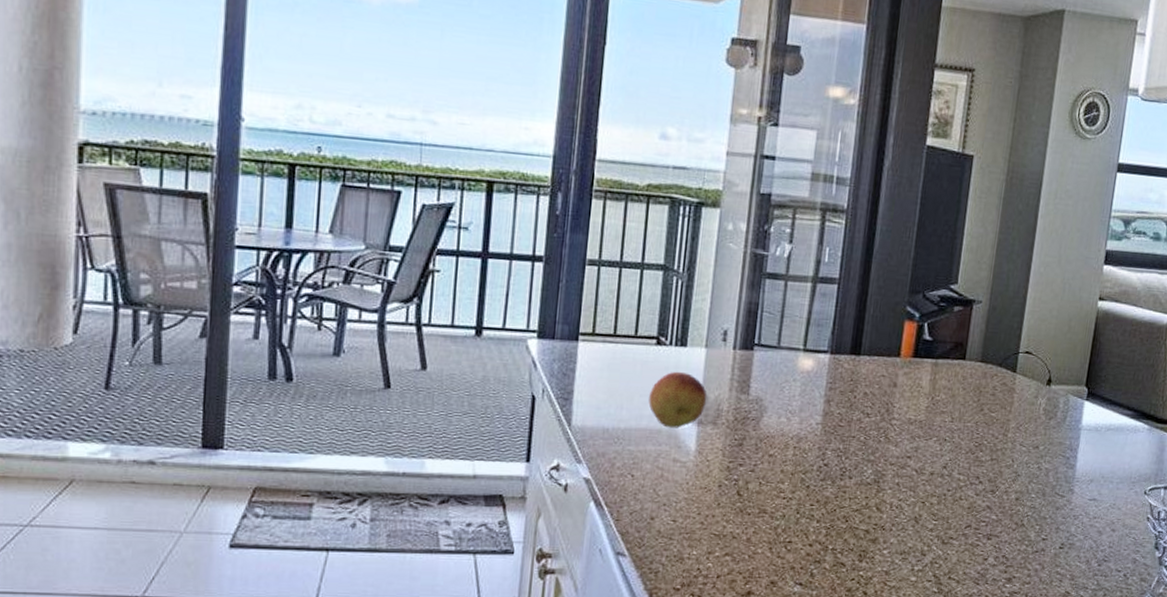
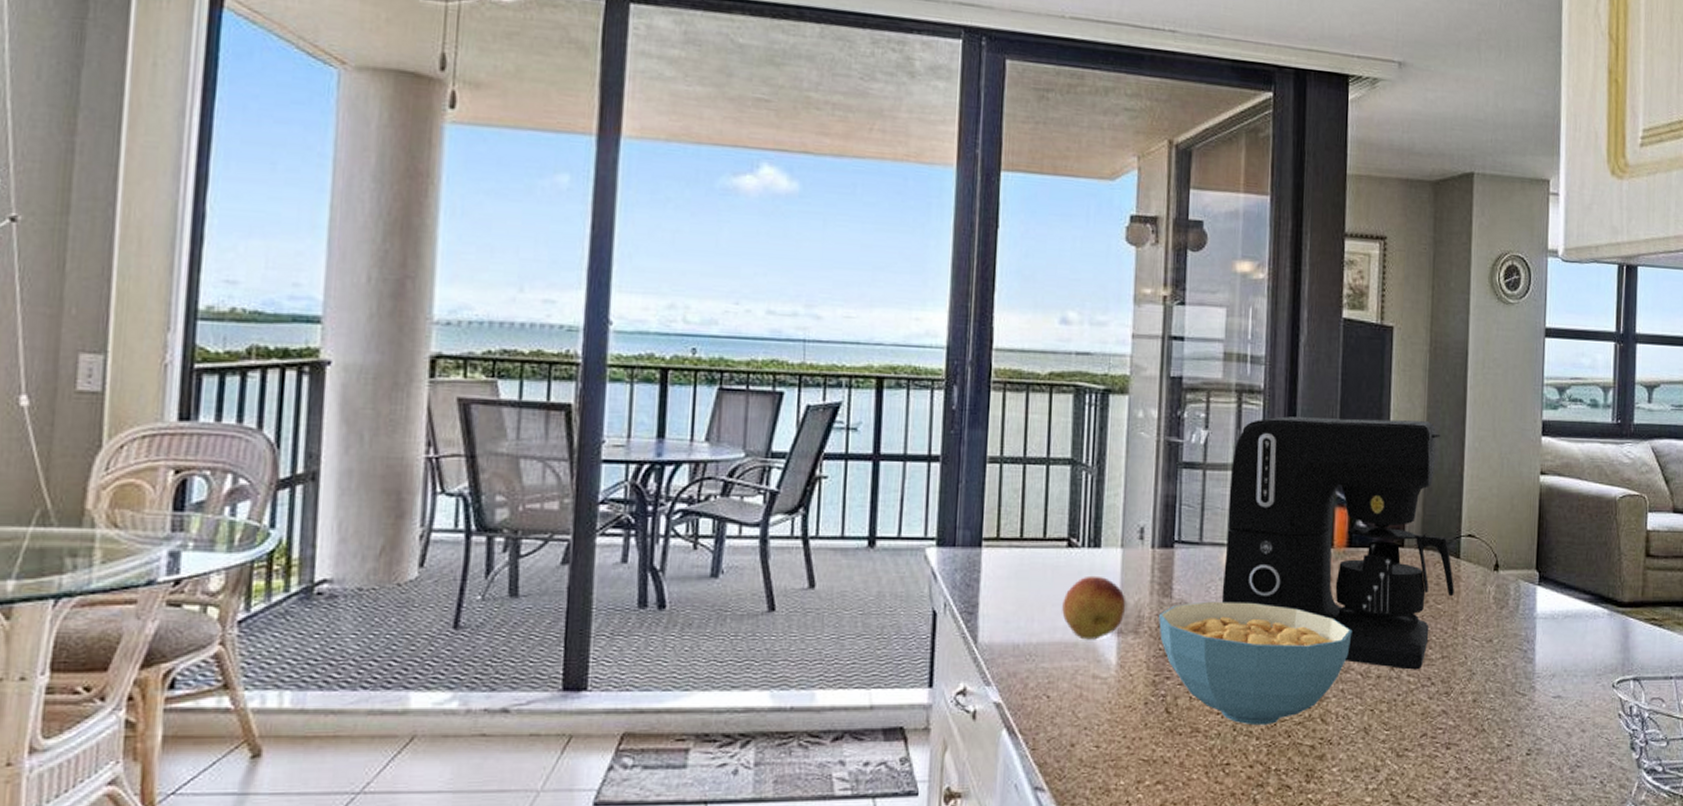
cereal bowl: none [735,399,912,511] -> present [1159,601,1352,726]
coffee maker: none [794,235,1009,470] -> present [1221,416,1454,670]

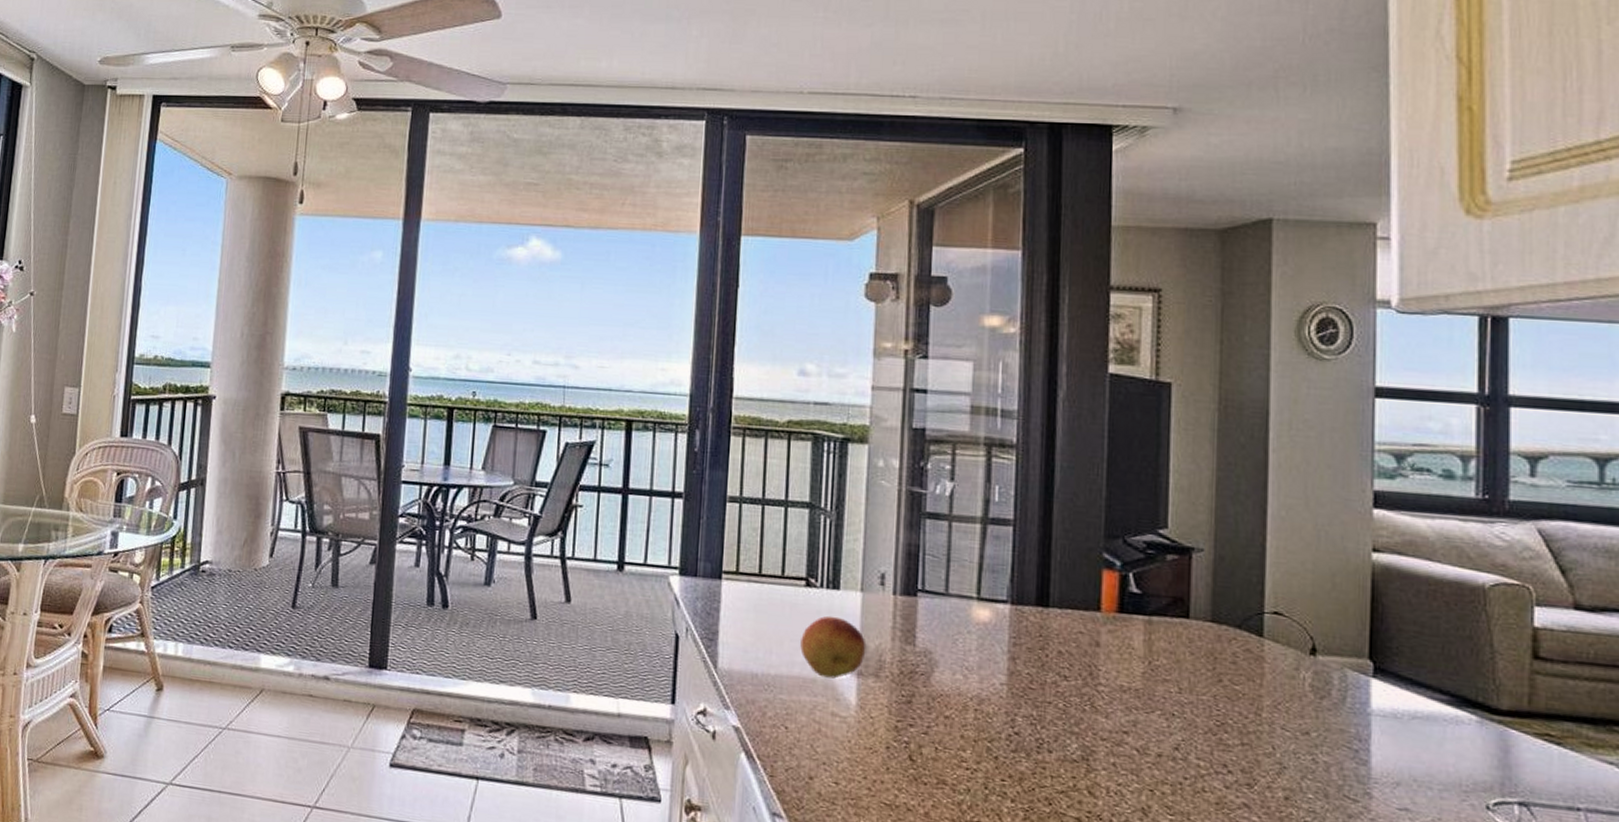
cereal bowl: present [1159,601,1352,726] -> none [901,653,1126,789]
coffee maker: present [1221,416,1454,670] -> none [970,472,1256,755]

